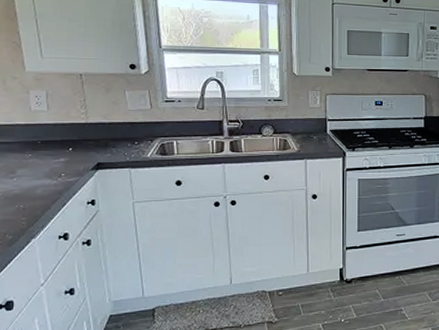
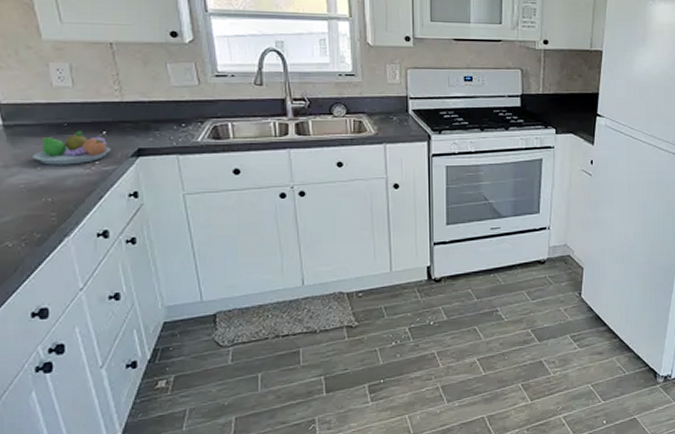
fruit bowl: none [10,147,75,177] -> present [32,130,110,165]

